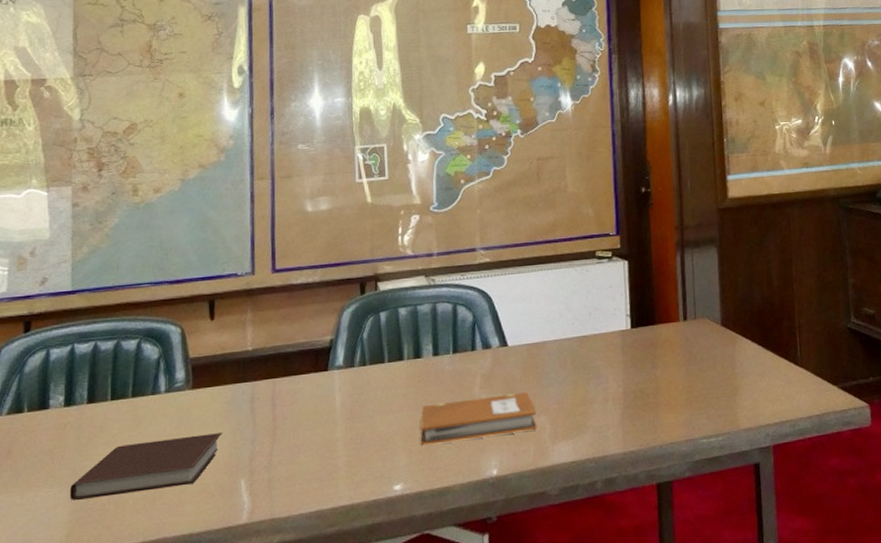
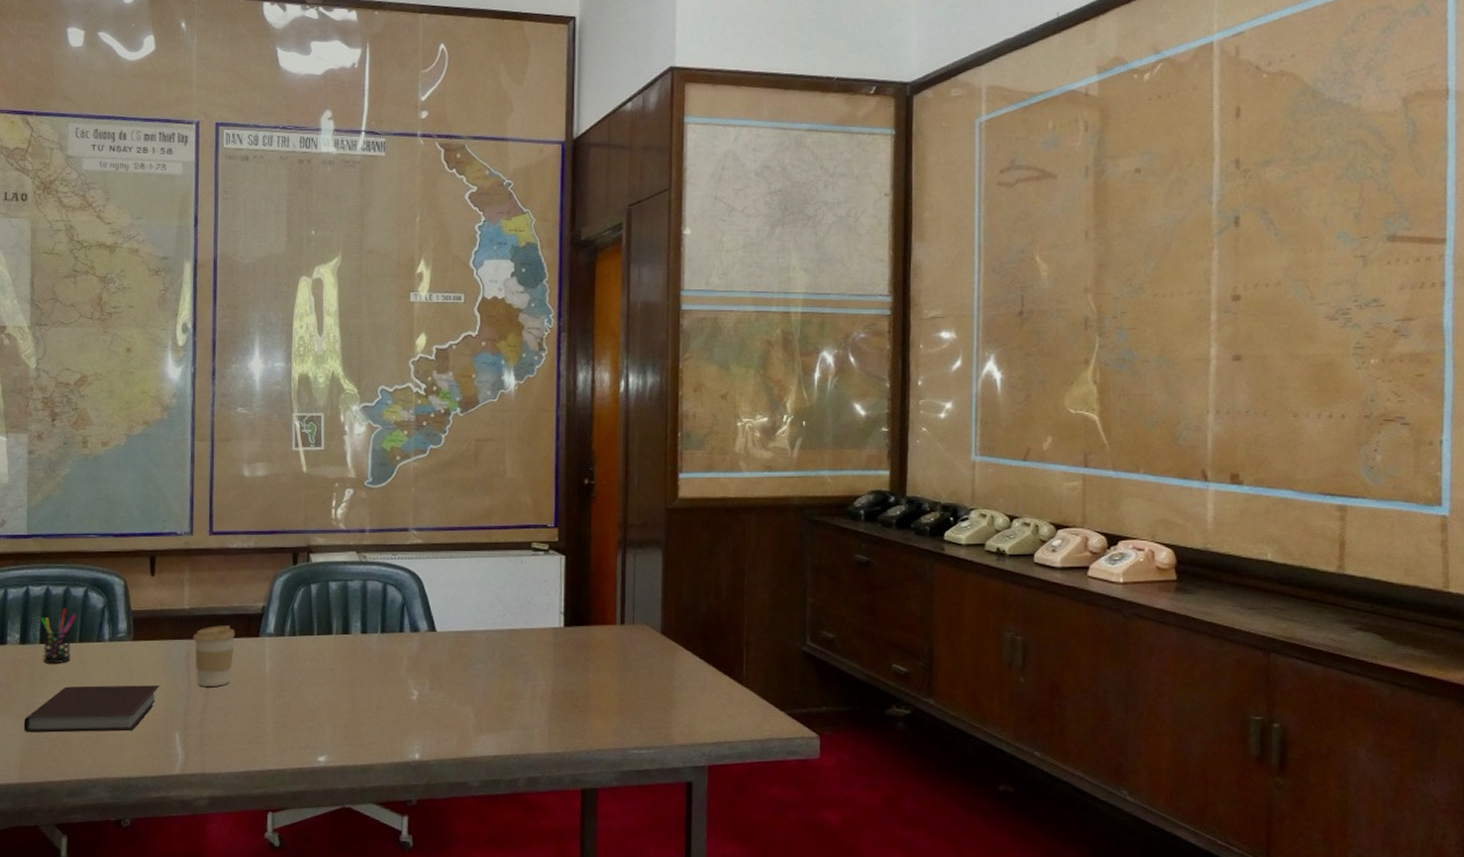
pen holder: none [87,363,129,423] -> present [40,608,77,663]
coffee cup: none [258,363,303,428] -> present [193,625,236,686]
notebook: present [420,392,537,446] -> none [345,680,461,721]

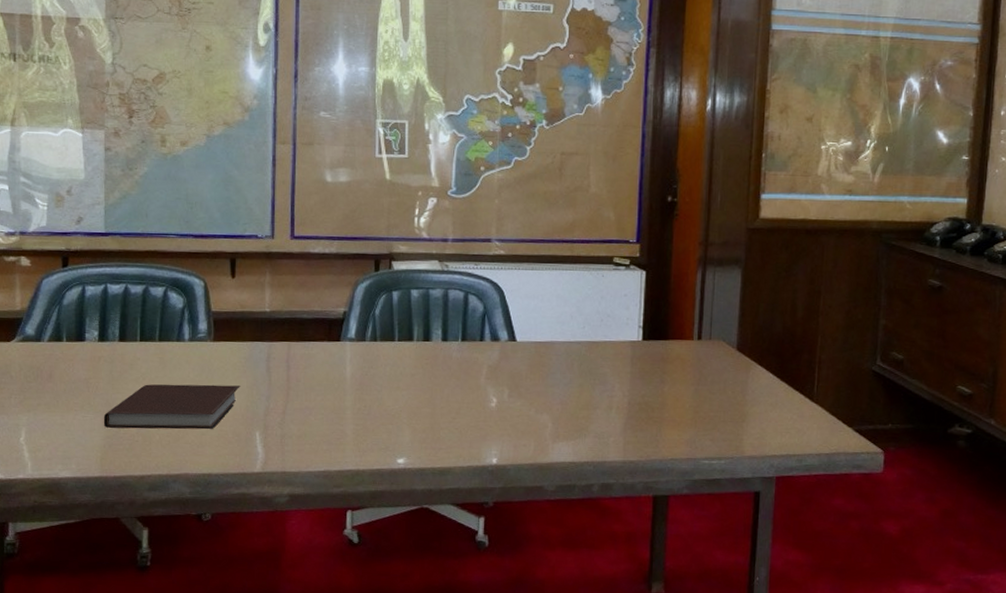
pen holder: present [40,608,77,663] -> none [119,307,156,361]
coffee cup: present [193,625,236,686] -> none [274,329,317,388]

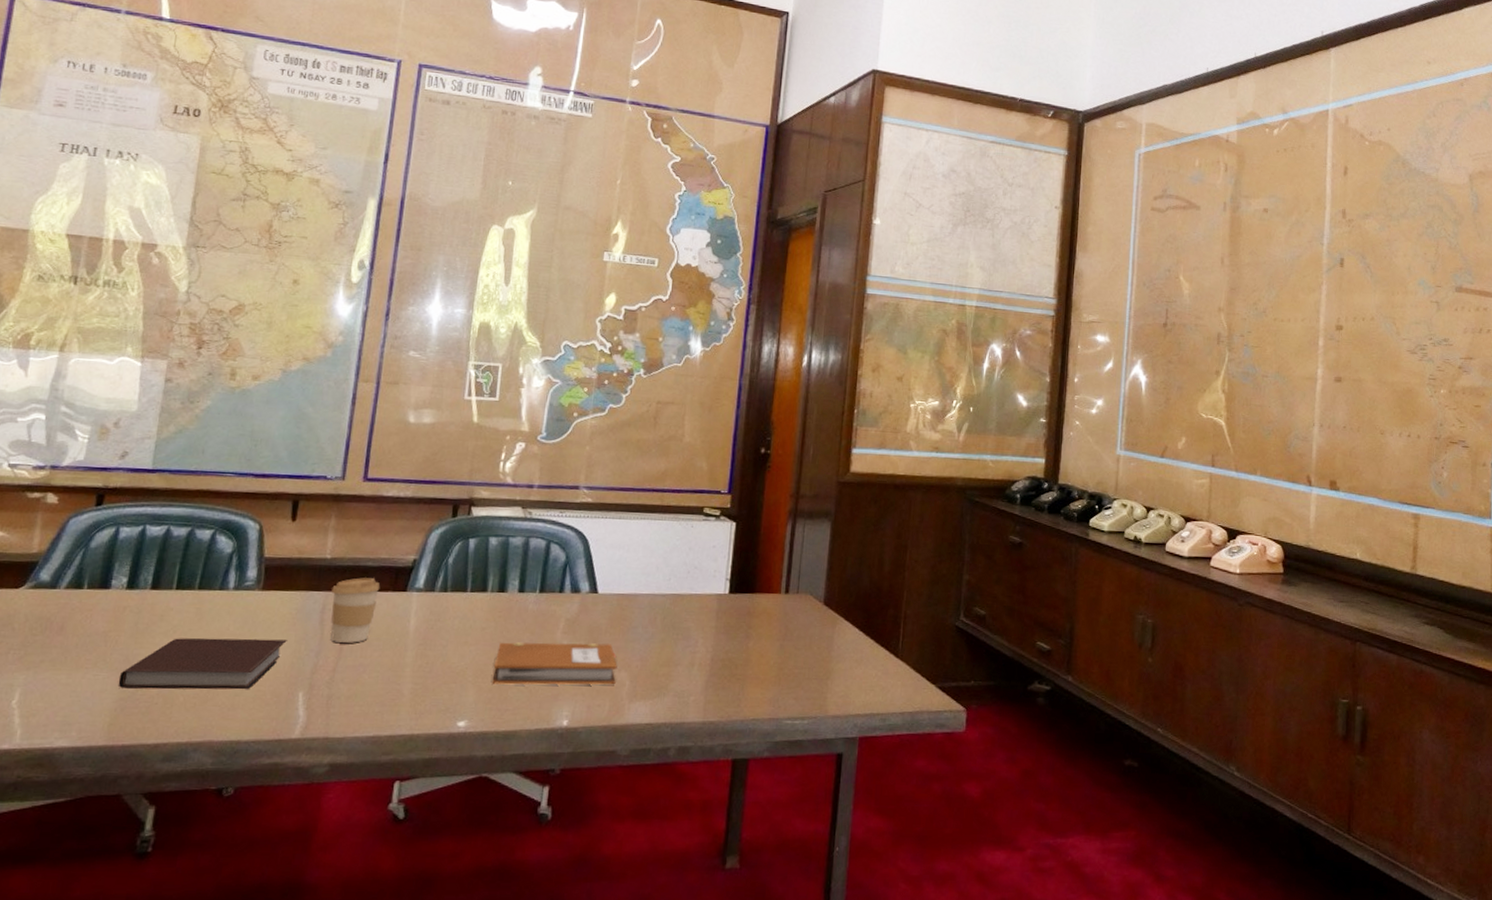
coffee cup: none [274,329,317,388] -> present [331,577,381,643]
notebook: none [425,387,539,427] -> present [492,642,617,685]

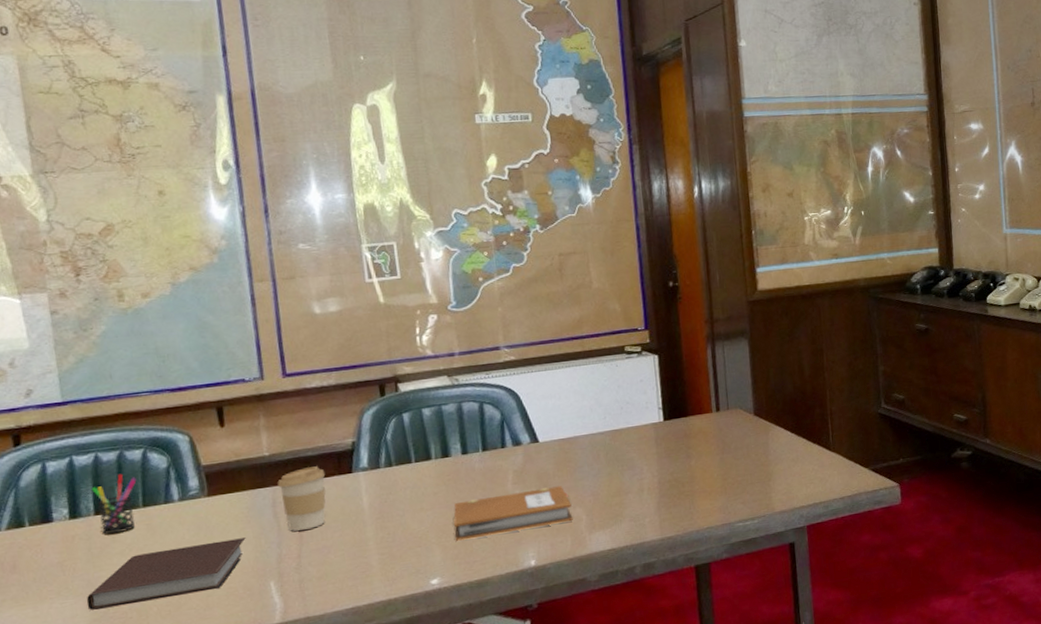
pen holder: none [153,551,199,612] -> present [91,473,137,534]

